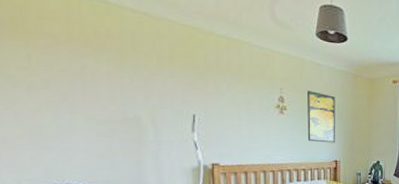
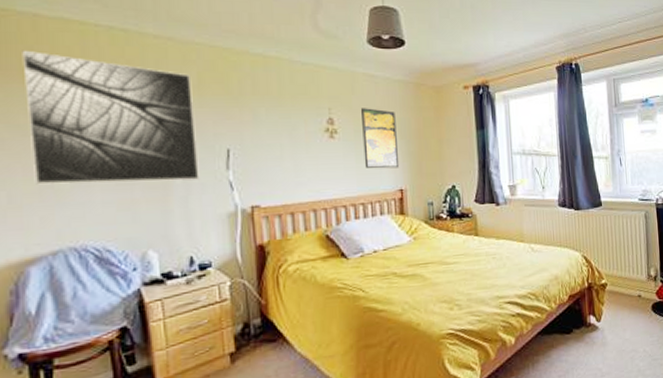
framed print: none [12,10,169,138] -> present [22,50,200,185]

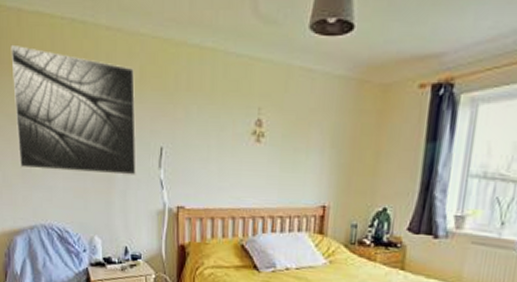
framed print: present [361,108,400,169] -> none [288,109,330,182]

